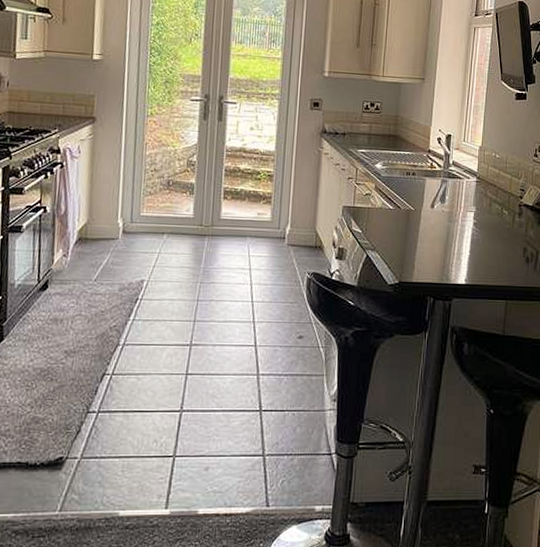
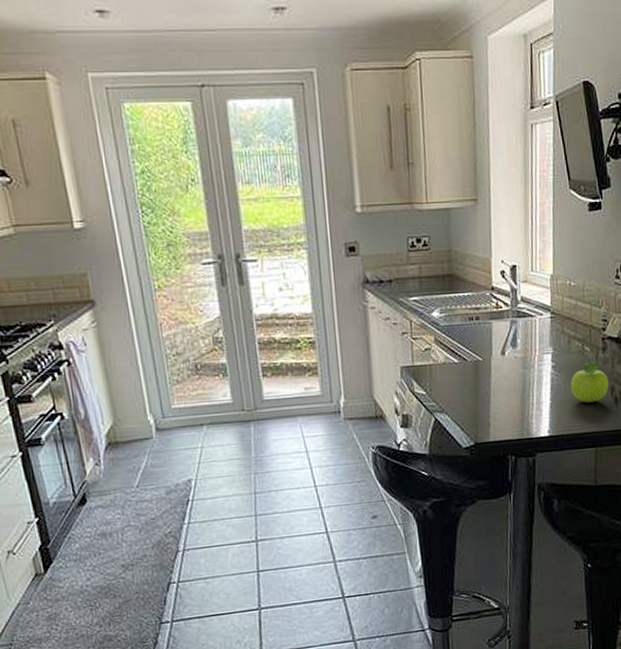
fruit: none [488,222,522,259] -> present [570,360,609,403]

